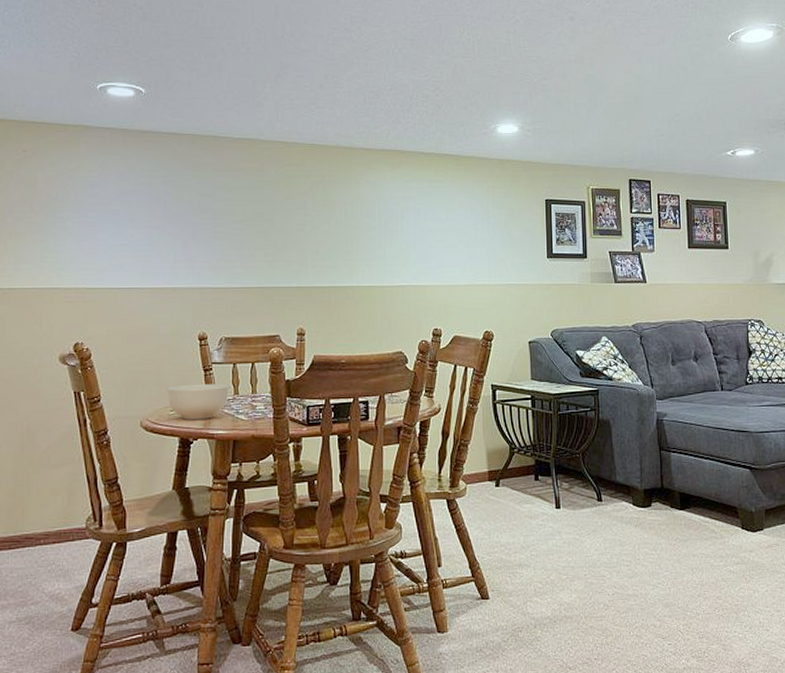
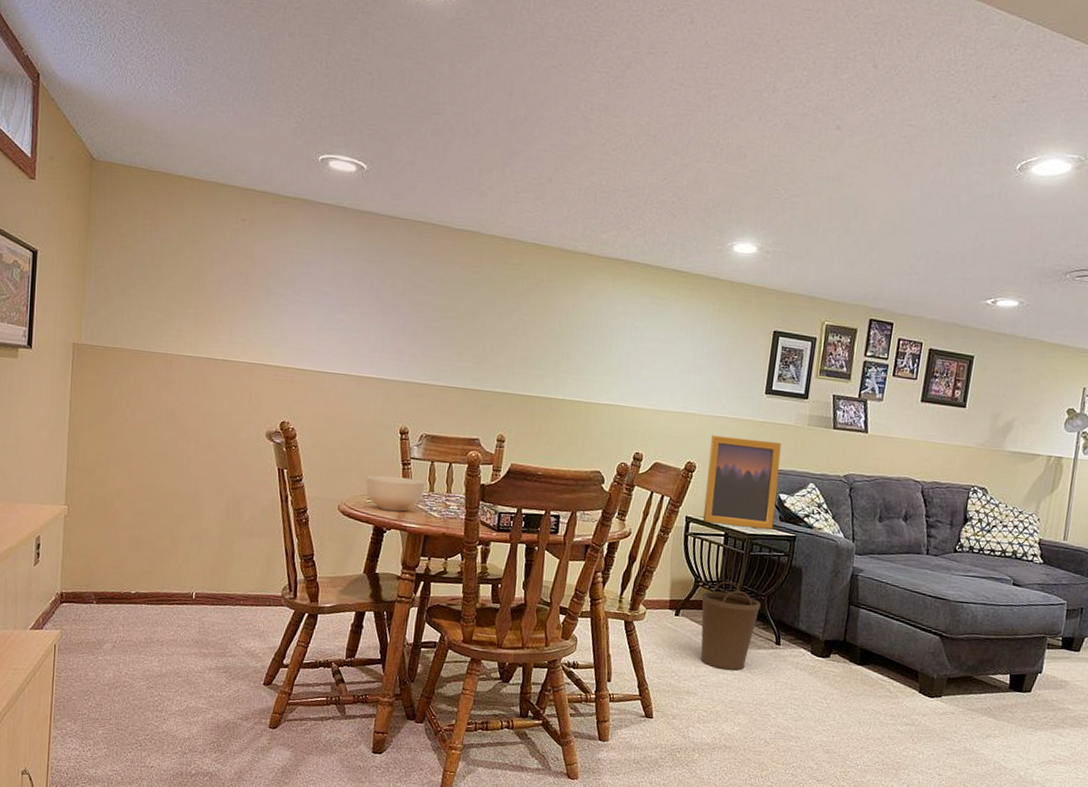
picture frame: none [504,301,577,389] -> present [702,435,782,531]
basket: none [518,443,577,535] -> present [700,581,761,671]

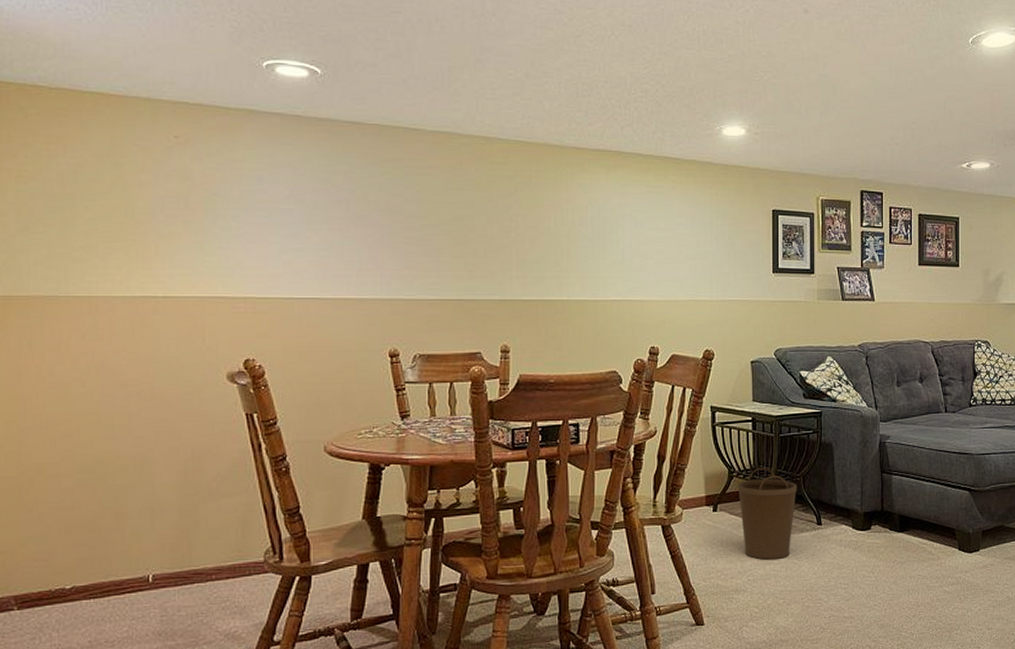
bowl: present [365,475,426,512] -> none [354,404,425,444]
picture frame: present [702,435,782,531] -> none [726,319,799,411]

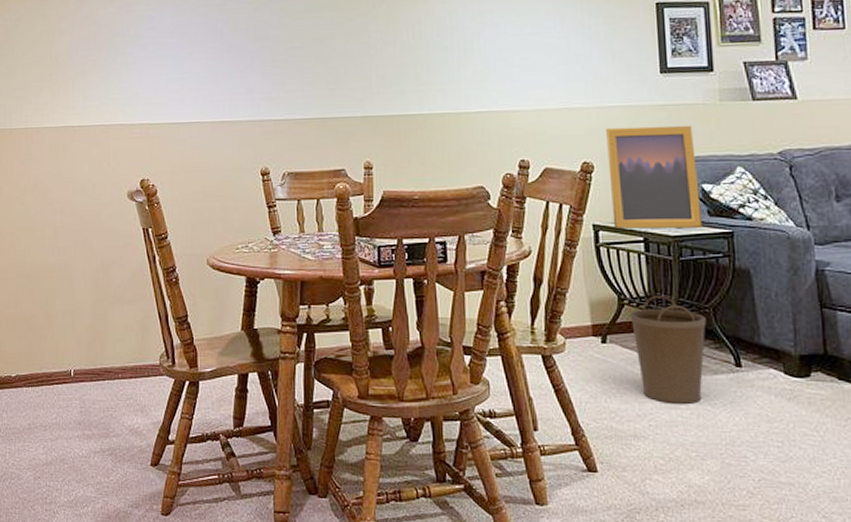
picture frame: none [726,319,799,411] -> present [606,125,704,230]

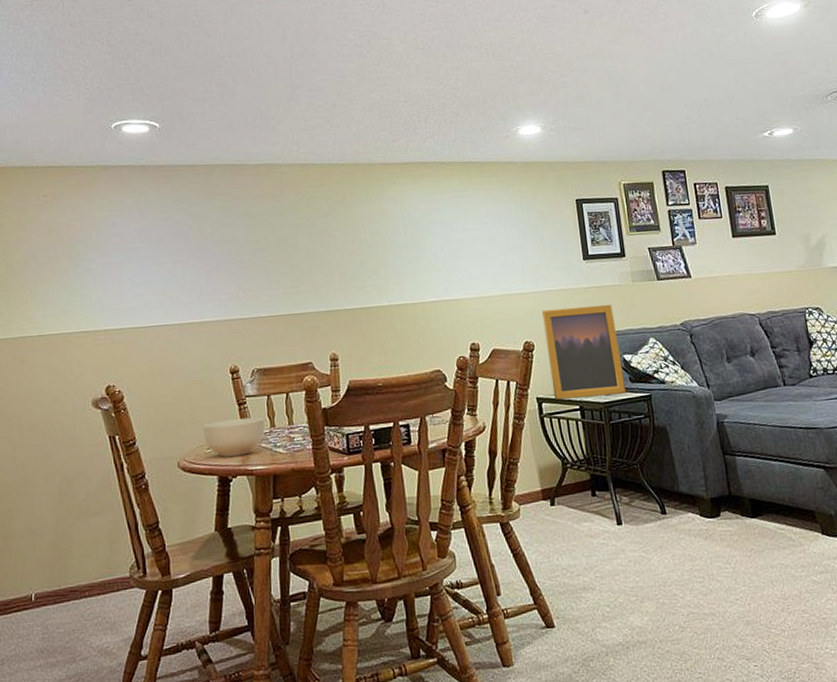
bowl: none [232,221,295,258] -> present [202,417,265,457]
basket: present [629,294,706,404] -> none [572,456,636,555]

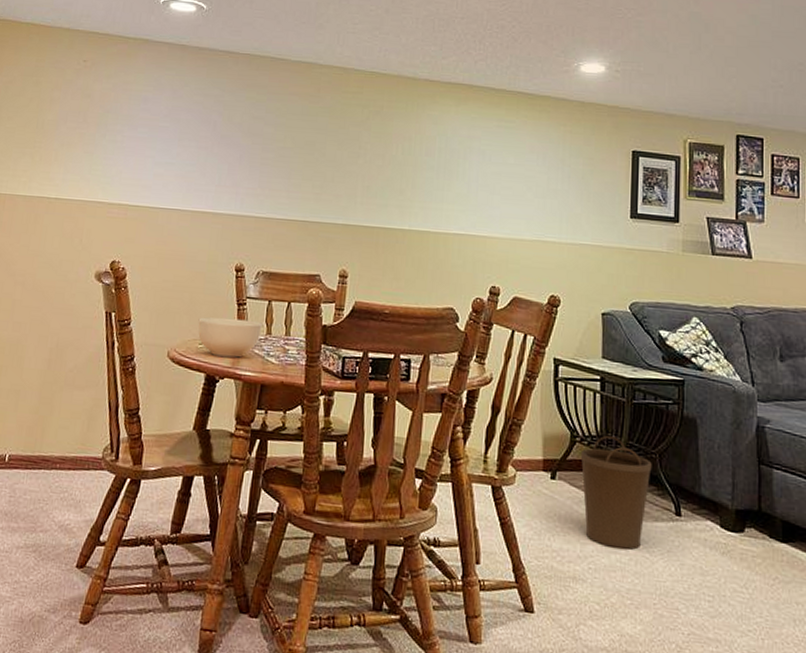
picture frame: present [542,304,627,400] -> none [573,264,657,374]
basket: none [572,456,636,555] -> present [580,435,652,550]

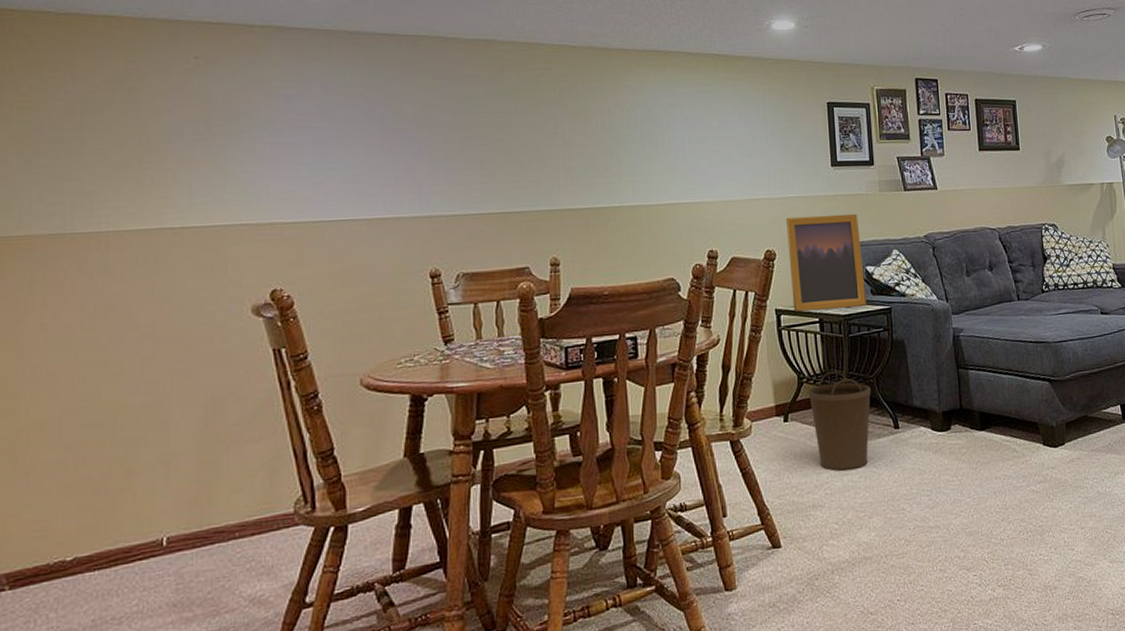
bowl: present [198,317,262,358] -> none [393,327,470,373]
picture frame: none [573,264,657,374] -> present [786,213,868,312]

